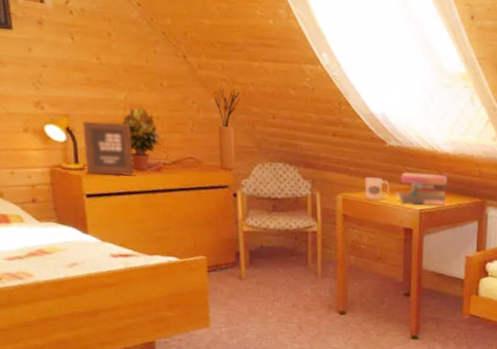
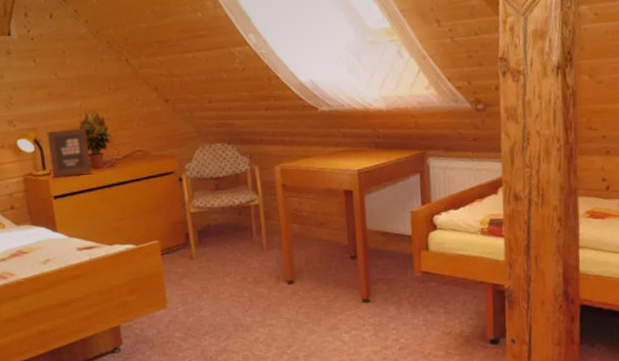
vase: present [214,89,240,171] -> none [155,82,179,158]
mug: present [364,177,391,201] -> none [300,144,327,167]
books: present [395,172,448,206] -> none [331,131,385,167]

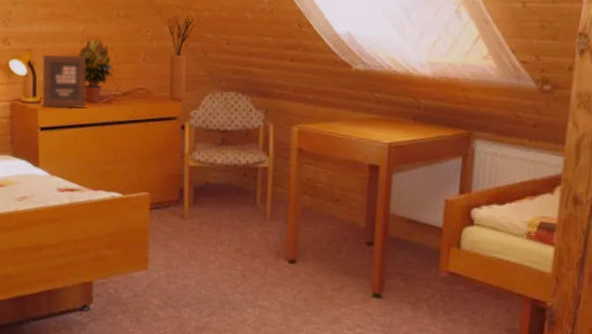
vase: none [155,82,179,158] -> present [168,16,195,102]

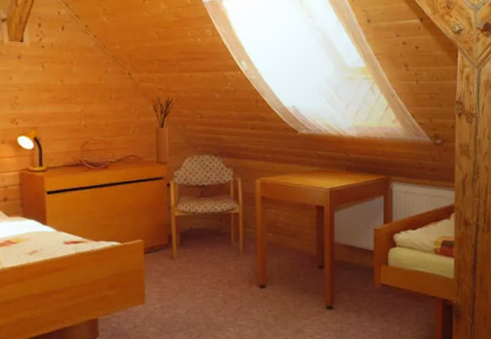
picture frame: present [42,54,86,109] -> none [47,131,86,175]
potted plant: present [78,39,114,104] -> none [78,117,109,169]

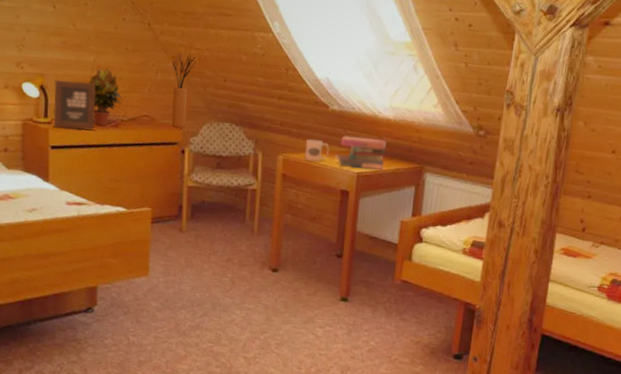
picture frame: none [47,131,86,175] -> present [53,80,96,130]
potted plant: none [78,117,109,169] -> present [89,69,122,127]
mug: none [280,163,303,183] -> present [304,139,330,162]
books: none [307,155,355,185] -> present [334,135,387,170]

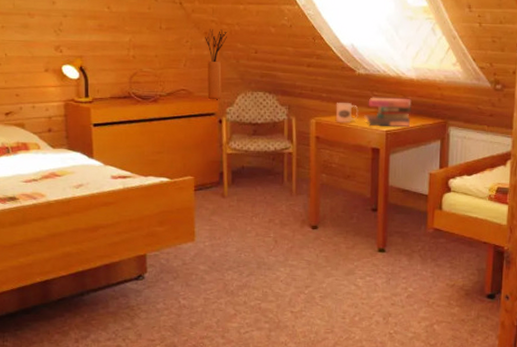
picture frame: present [53,80,96,130] -> none [93,60,134,107]
potted plant: present [89,69,122,127] -> none [126,48,159,103]

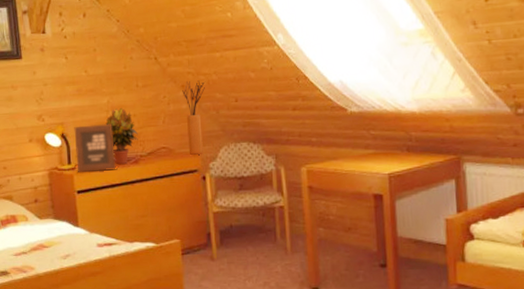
picture frame: none [93,60,134,107] -> present [74,123,115,173]
potted plant: none [126,48,159,103] -> present [105,108,138,165]
mug: present [335,103,360,124] -> none [328,146,356,170]
books: present [363,97,412,127] -> none [360,134,418,170]

